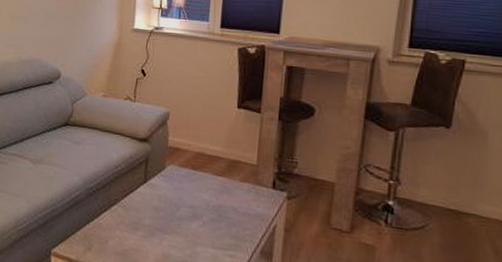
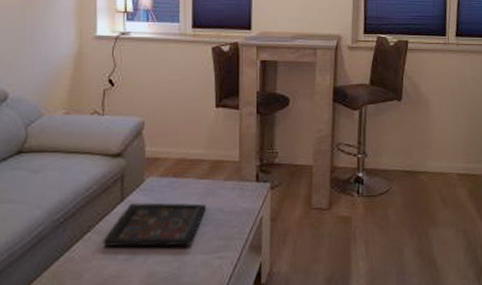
decorative tray: none [126,186,221,237] -> present [102,202,206,247]

